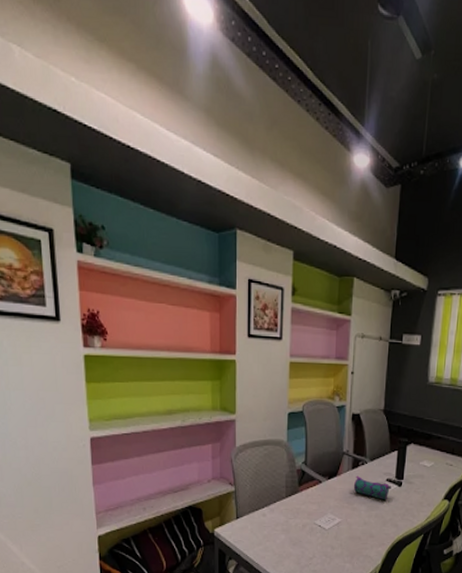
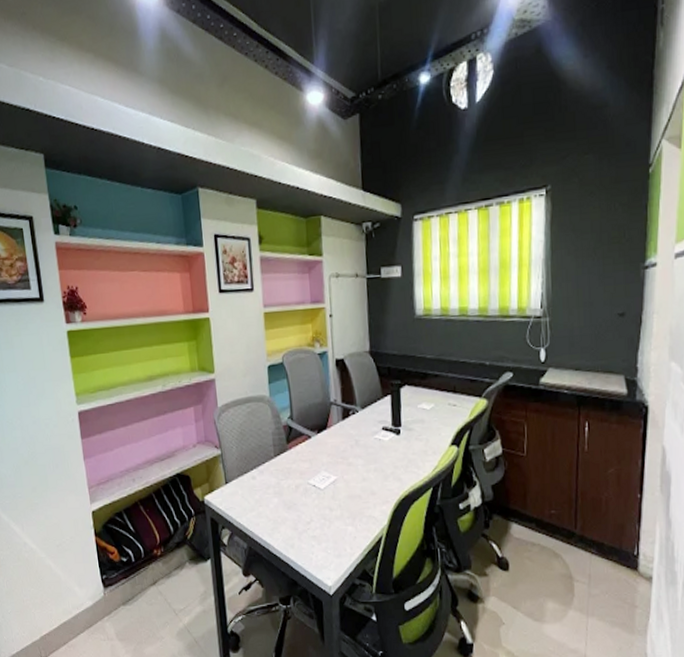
pencil case: present [353,475,391,500] -> none [346,426,389,452]

